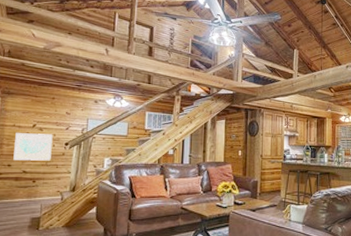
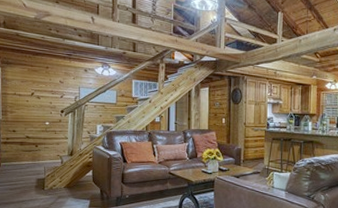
wall art: present [13,133,53,161] -> none [17,101,50,127]

